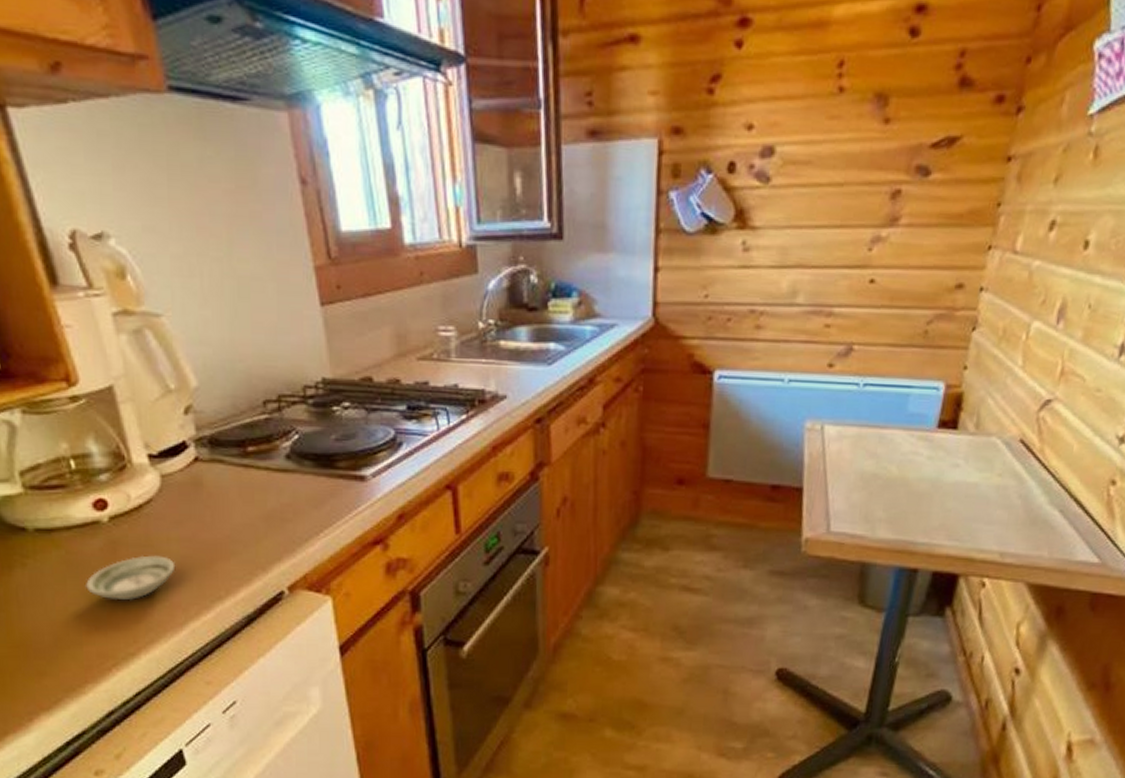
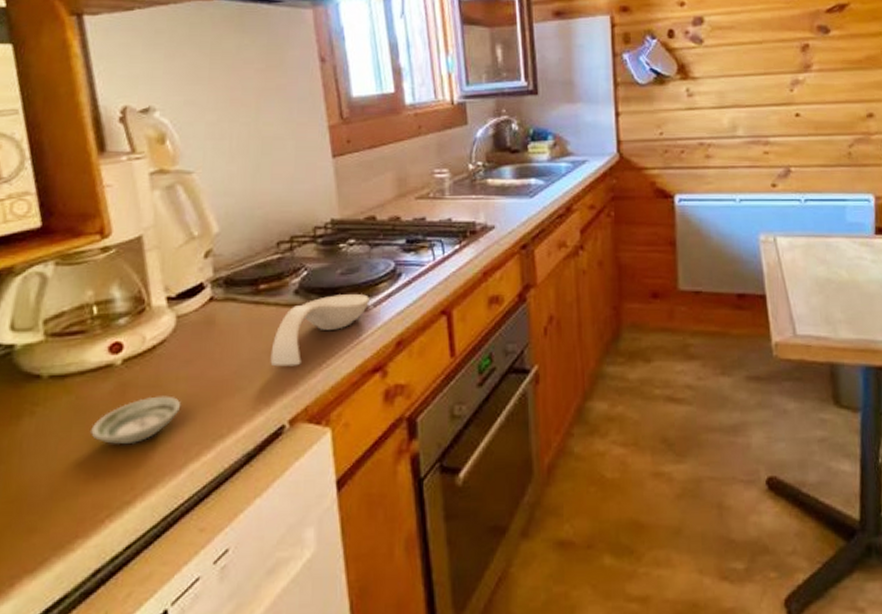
spoon rest: none [264,462,368,534] -> present [270,294,369,367]

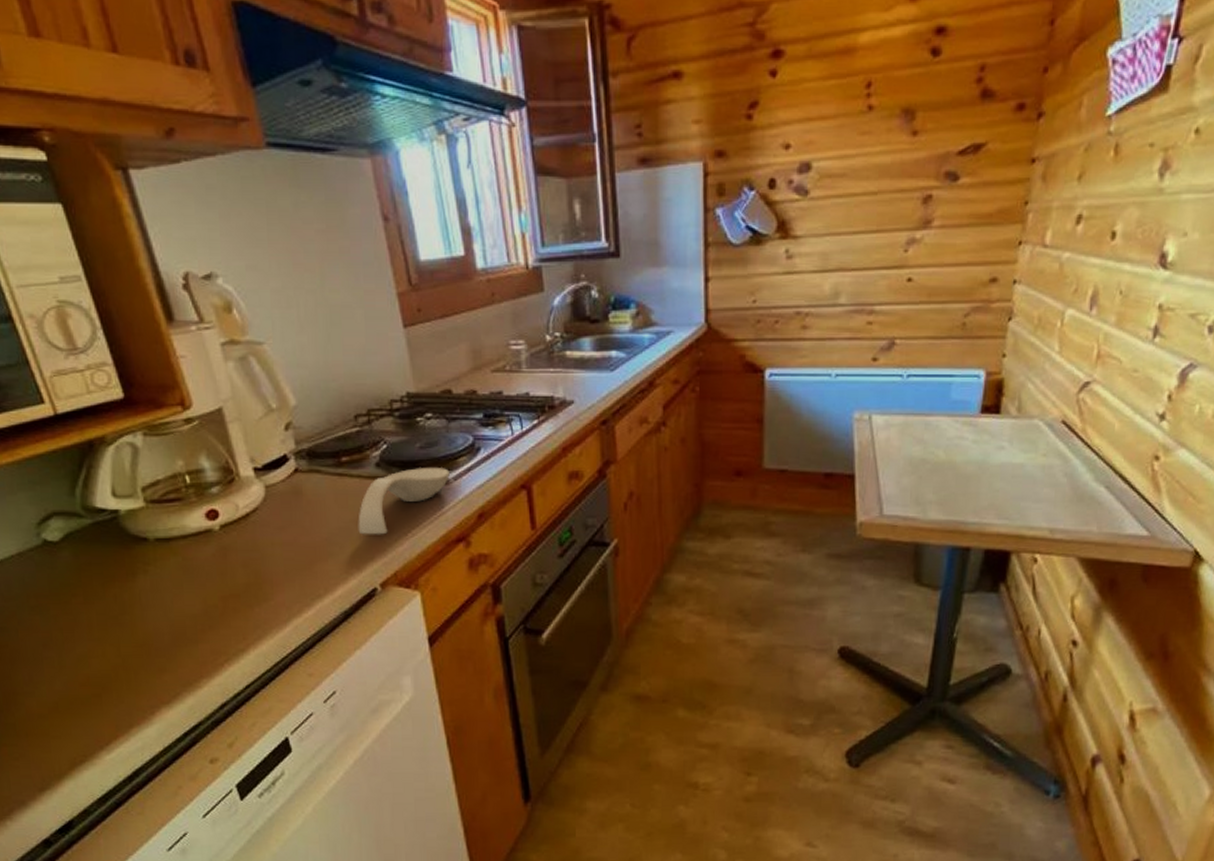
saucer: present [89,396,182,445] -> none [199,559,280,601]

